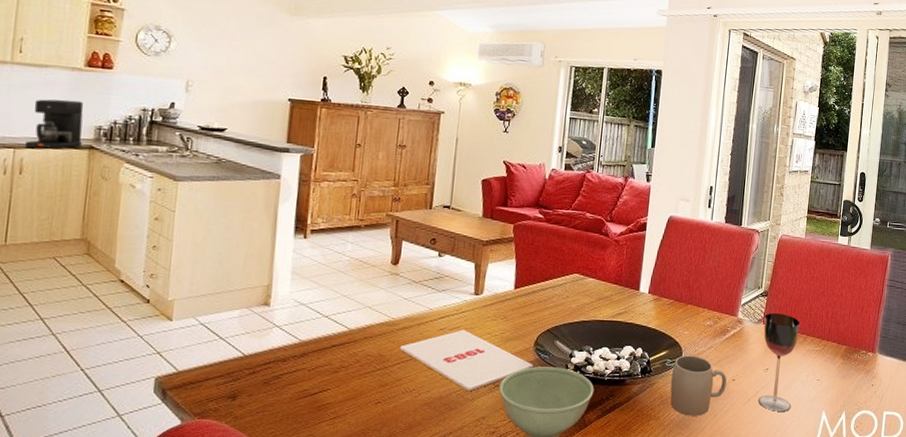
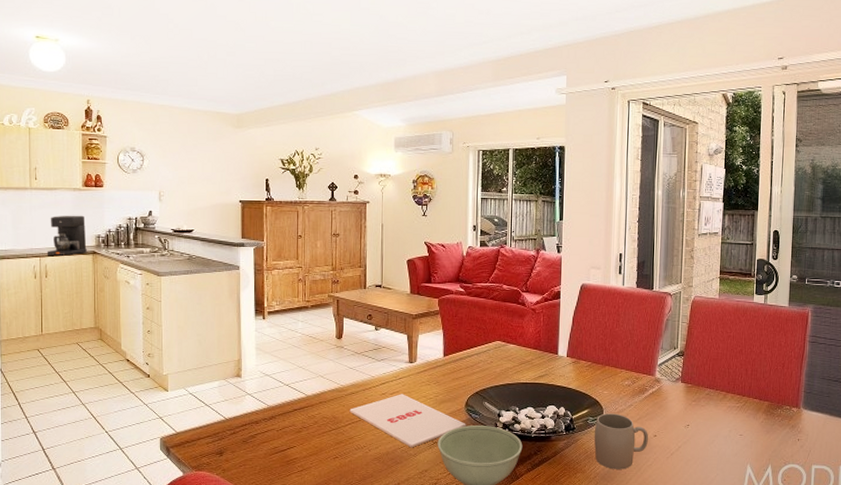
wineglass: present [758,313,800,412] -> none [681,372,718,465]

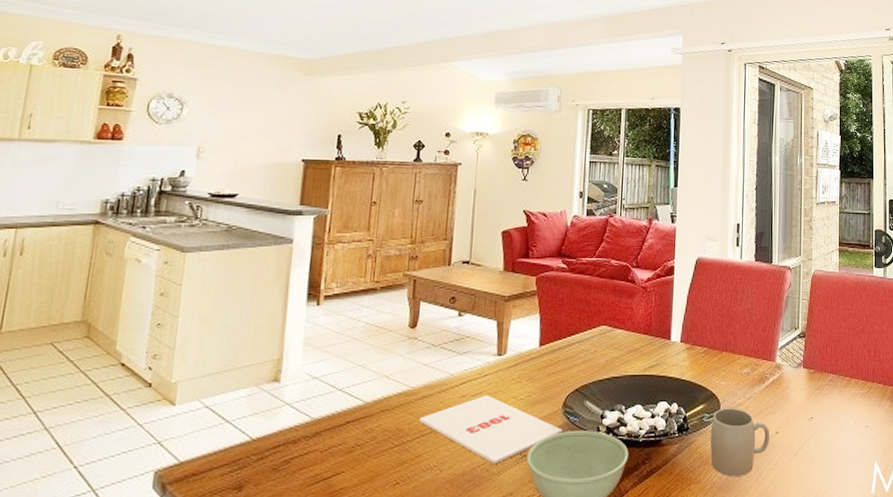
coffee maker: present [46,215,87,257] -> none [27,174,91,228]

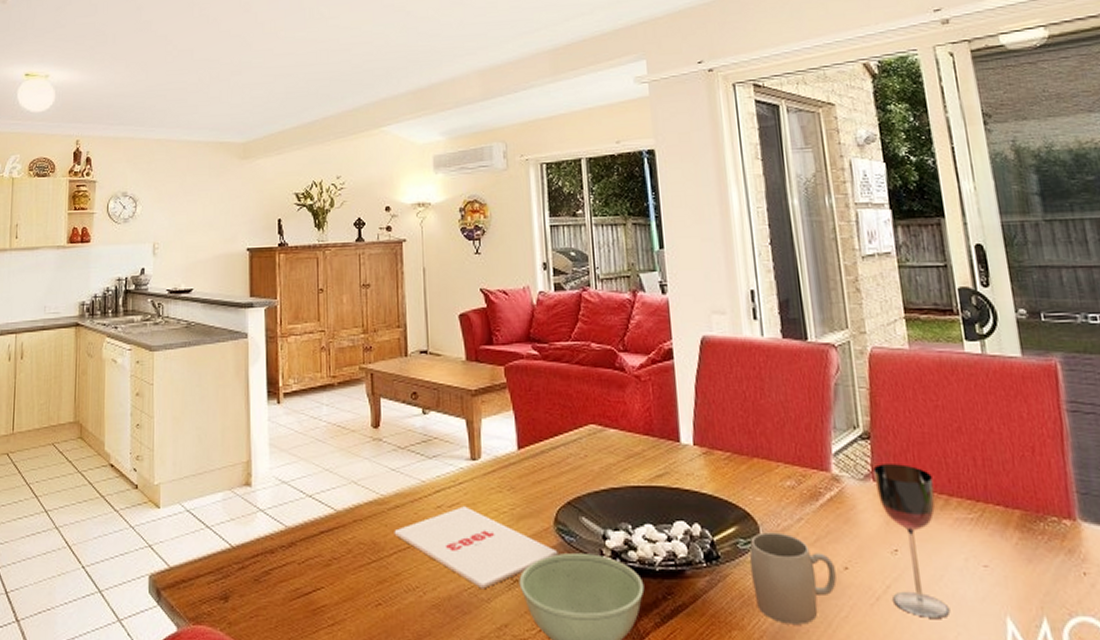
wineglass: none [804,355,841,465] -> present [873,464,950,618]

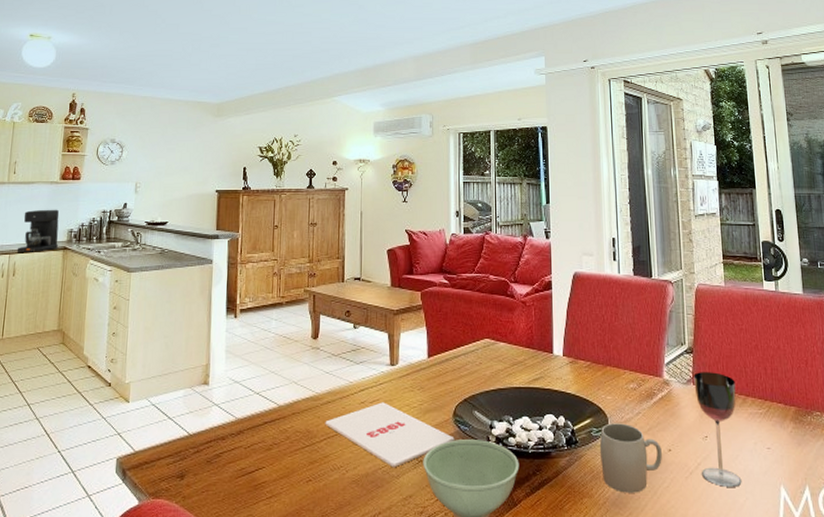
coffee maker: none [23,278,69,332] -> present [17,209,60,253]

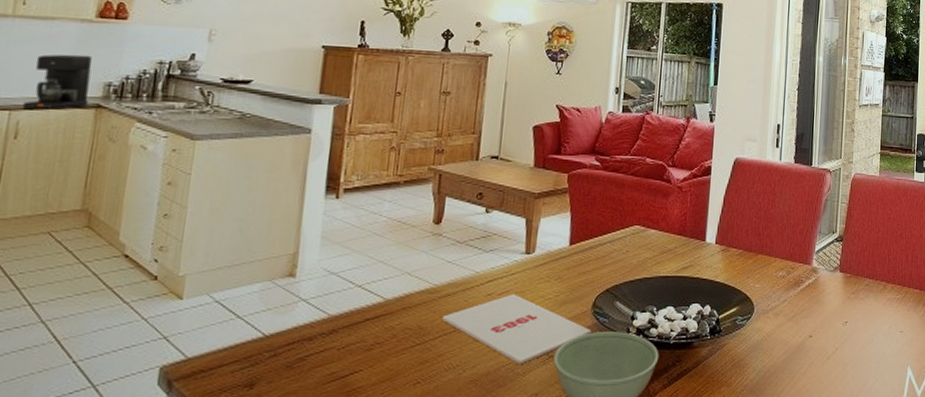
mug: present [599,423,662,493] -> none [742,311,803,380]
wineglass: present [693,372,742,487] -> none [838,260,878,370]

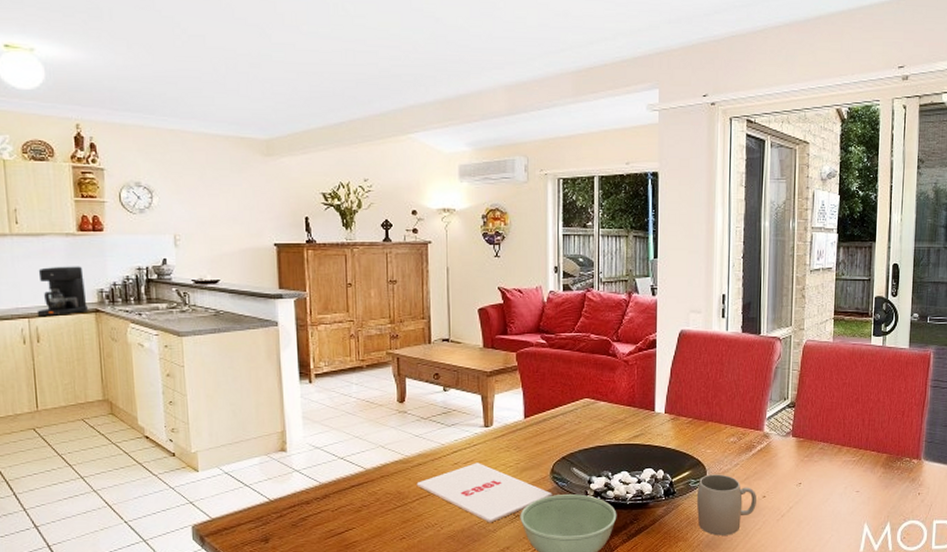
mug: none [742,311,803,380] -> present [696,474,756,536]

